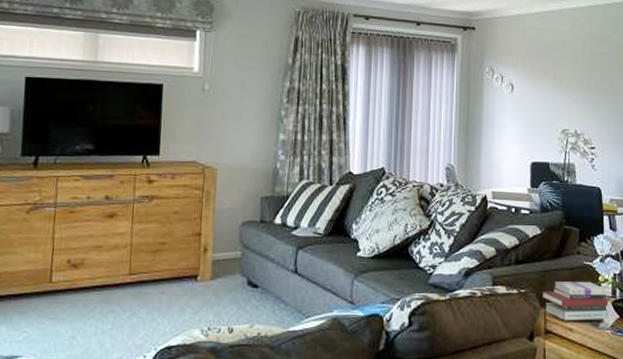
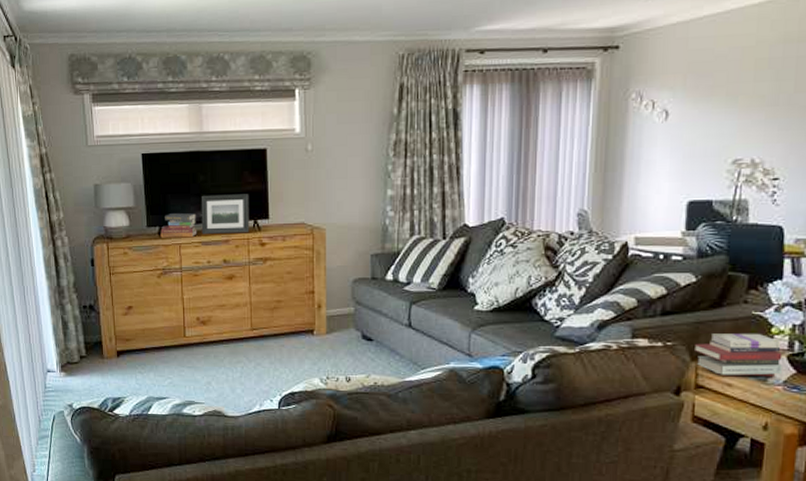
books: none [35,142,80,171] -> present [160,212,198,238]
picture frame: none [83,126,141,169] -> present [201,194,250,235]

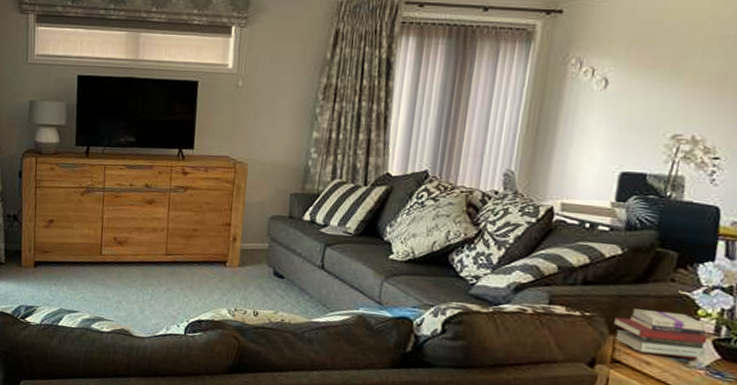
books: present [160,212,198,238] -> none [87,134,124,160]
picture frame: present [201,194,250,235] -> none [127,120,177,161]

